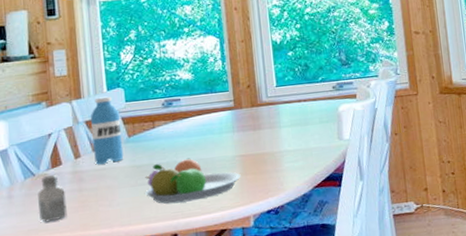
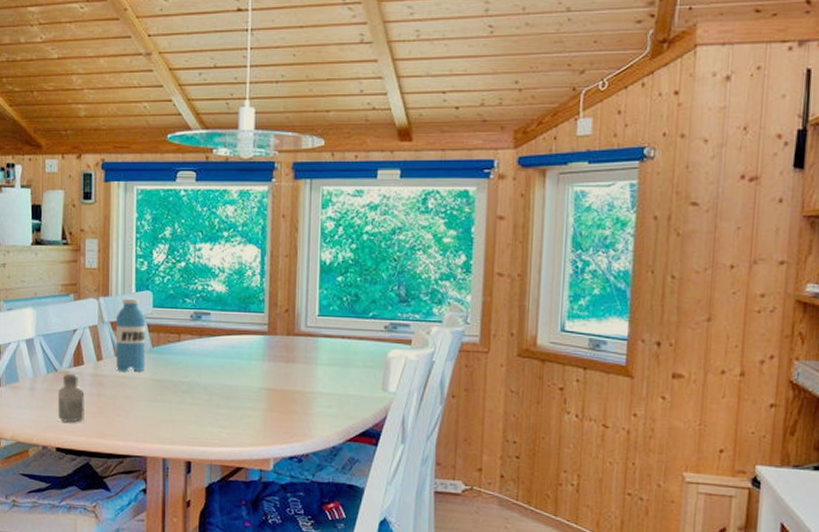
fruit bowl: present [144,158,241,204] -> none [162,381,266,430]

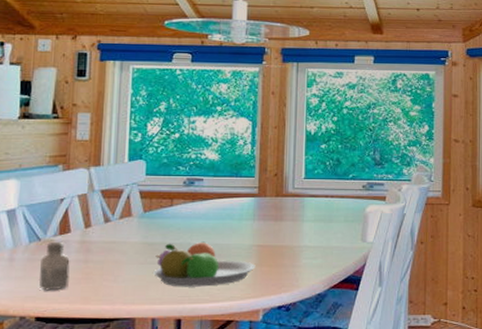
water bottle: present [115,298,146,372] -> none [105,167,138,237]
fruit bowl: none [162,381,266,430] -> present [152,241,256,287]

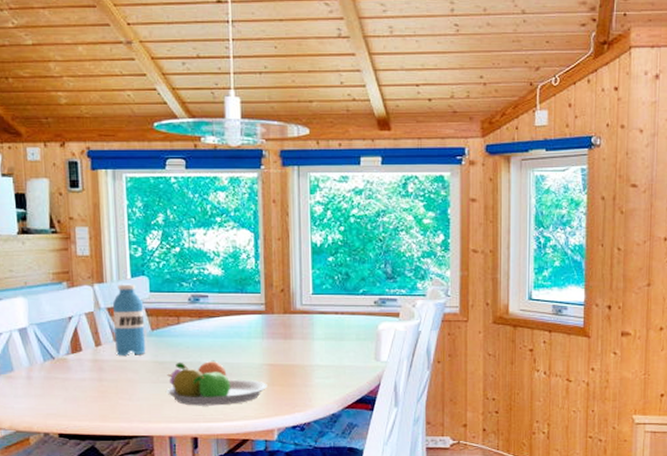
saltshaker: present [38,242,70,291] -> none [57,361,86,408]
water bottle: none [105,167,138,237] -> present [112,284,146,356]

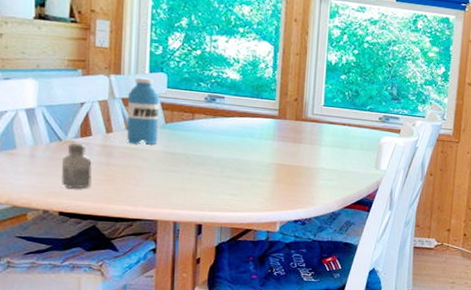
saltshaker: none [57,361,86,408] -> present [61,143,92,189]
fruit bowl: present [165,360,268,406] -> none [174,155,274,197]

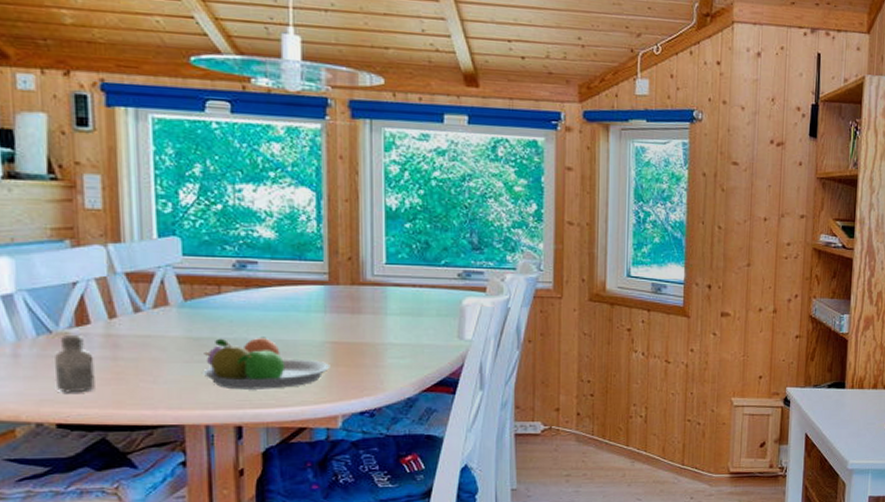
water bottle: present [127,77,160,144] -> none [132,244,177,330]
fruit bowl: none [174,155,274,197] -> present [201,336,330,390]

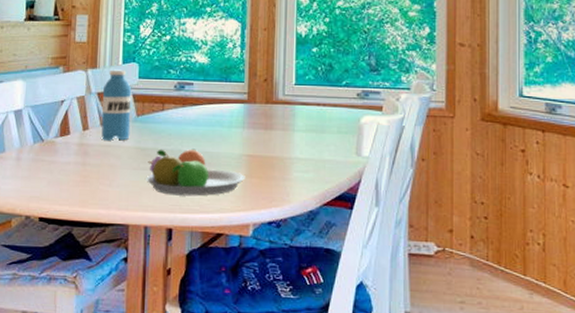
saltshaker: present [55,336,95,393] -> none [42,144,70,192]
water bottle: none [132,244,177,330] -> present [101,69,132,141]

